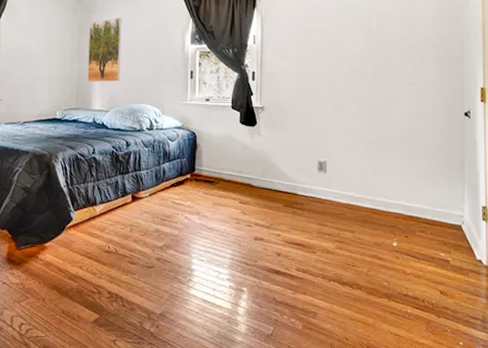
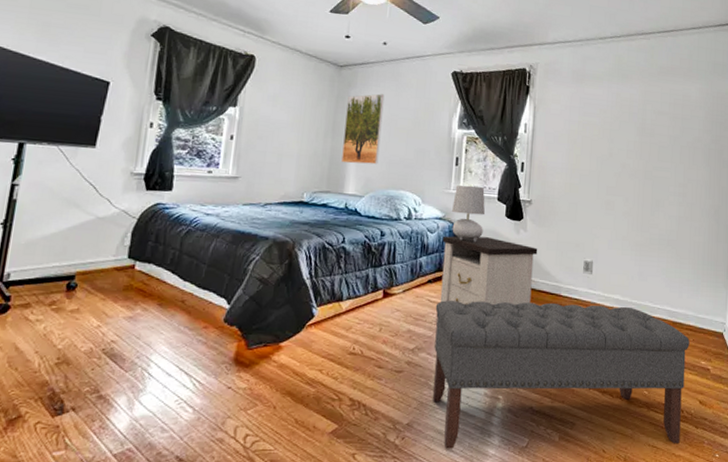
bench: none [180,201,427,336] -> present [432,300,690,449]
nightstand: none [181,143,273,218] -> present [436,236,538,317]
table lamp: none [190,96,221,148] -> present [452,185,486,243]

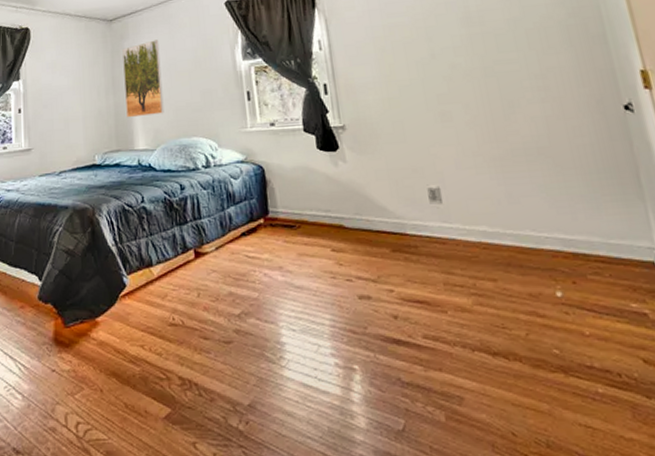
bench: present [432,300,690,449] -> none [255,239,627,435]
nightstand: present [436,236,538,317] -> none [248,175,370,275]
table lamp: present [452,185,486,243] -> none [252,119,295,184]

